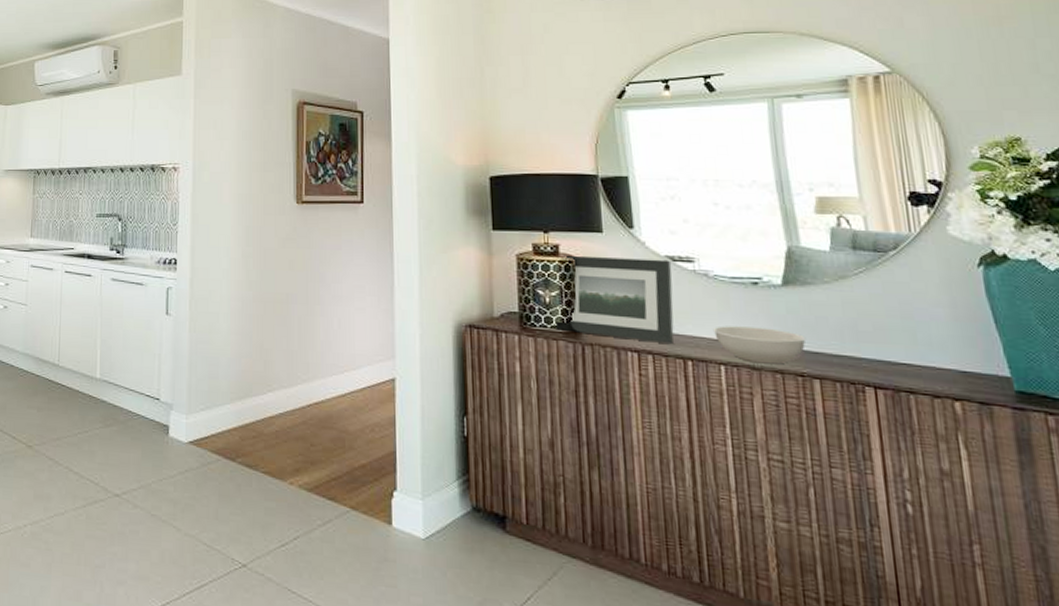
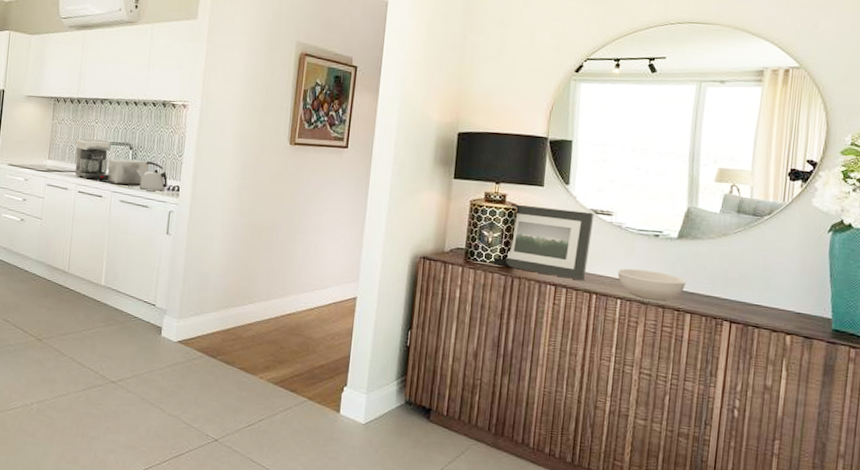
coffee maker: none [60,212,99,257] -> present [75,139,112,180]
toaster: none [96,231,142,263] -> present [107,158,150,186]
kettle: none [127,232,163,267] -> present [136,160,168,192]

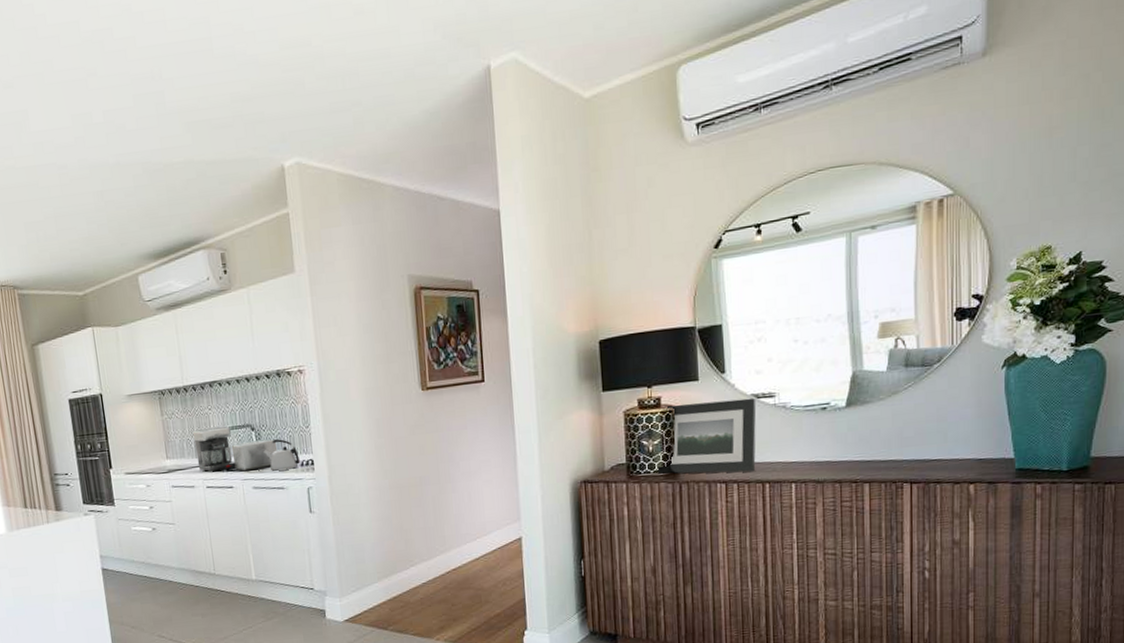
bowl: present [617,268,687,301] -> none [788,445,862,477]

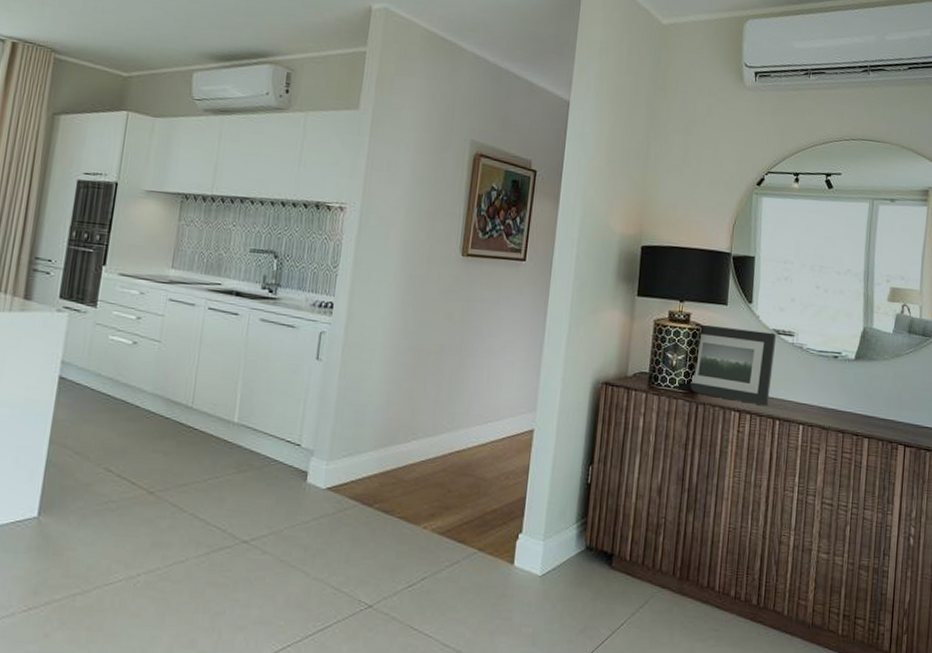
coffee maker: present [192,426,236,472] -> none [204,244,252,294]
toaster: present [231,439,278,473] -> none [246,268,299,302]
kettle: present [264,438,300,472] -> none [282,272,319,309]

